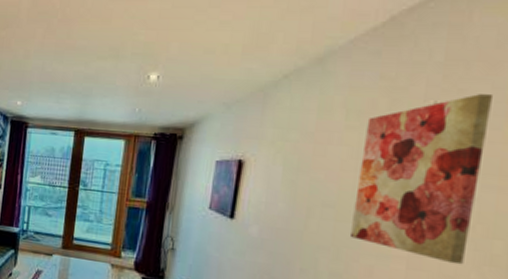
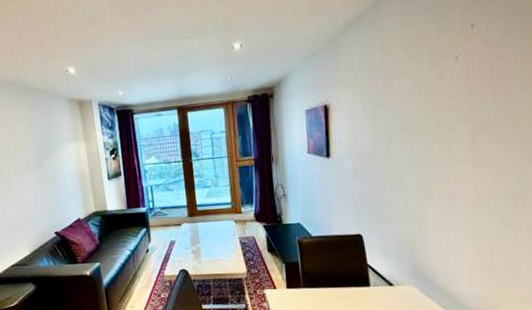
wall art: present [349,94,492,265] -> none [422,10,516,156]

